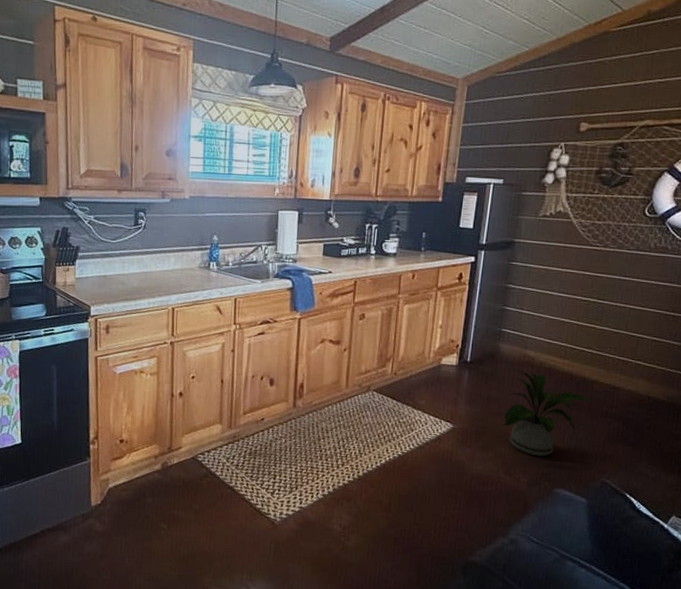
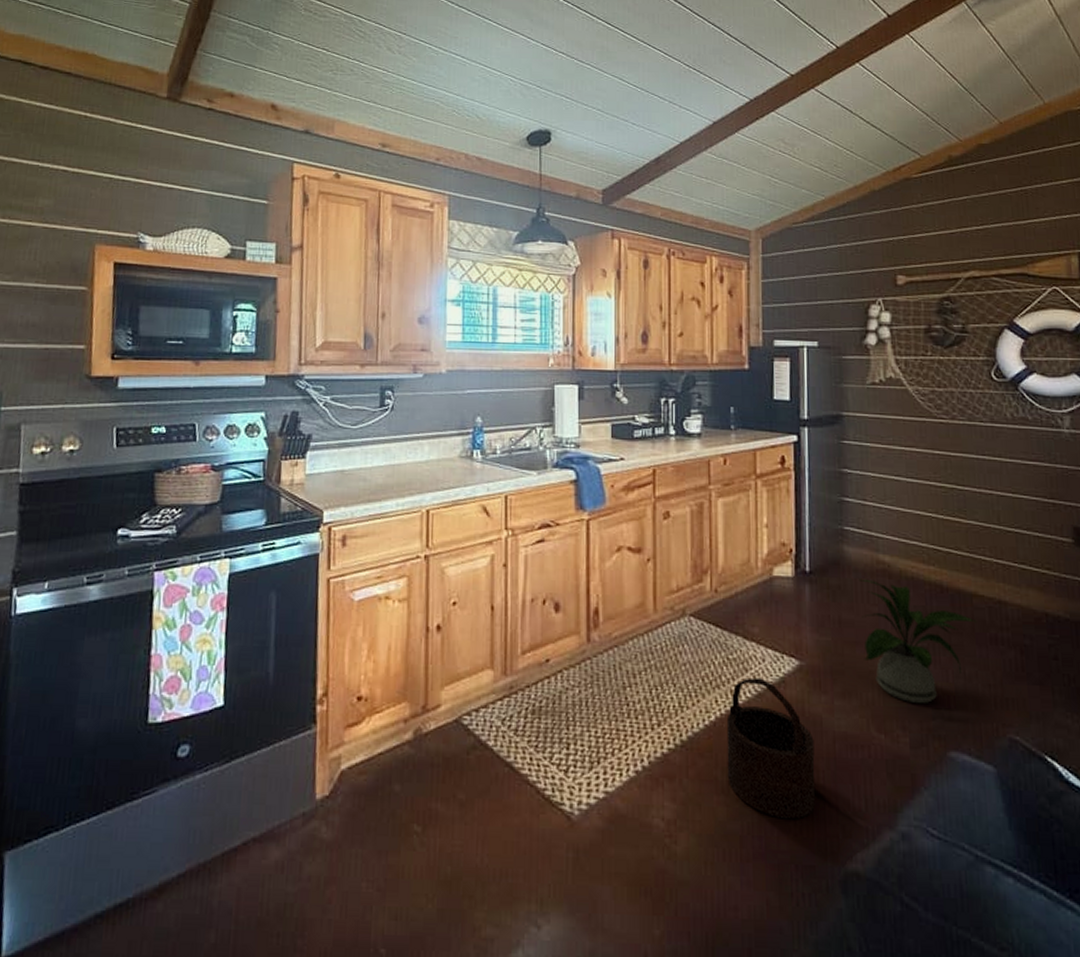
wooden bucket: none [389,435,457,529] -> present [726,677,816,820]

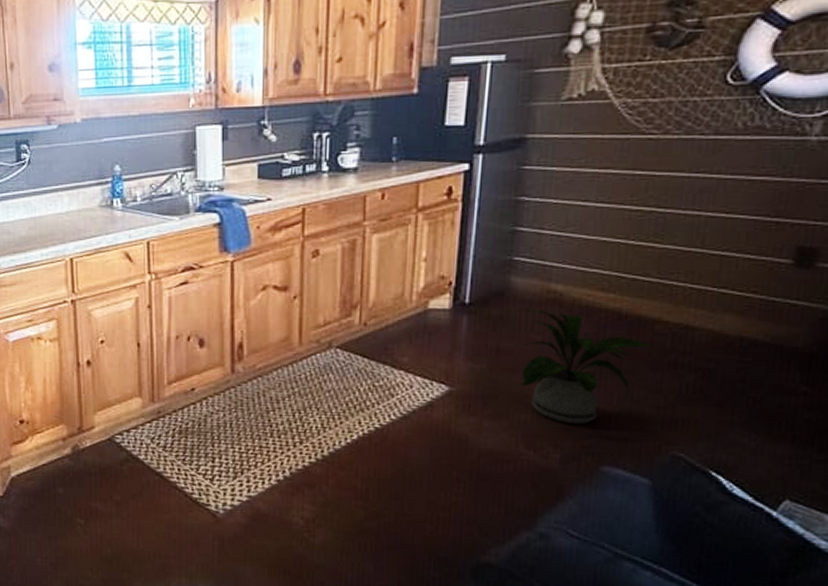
wooden bucket: present [726,677,816,820] -> none [367,402,458,521]

